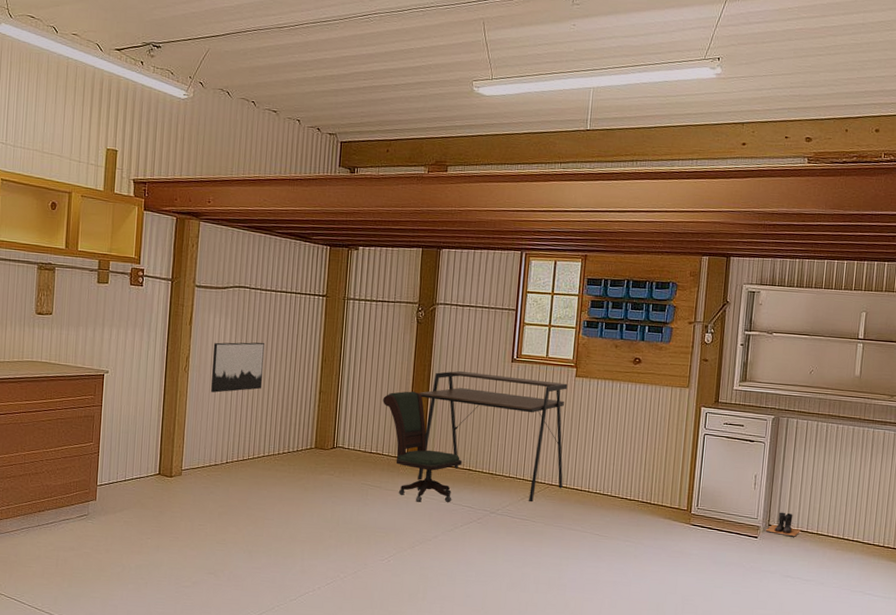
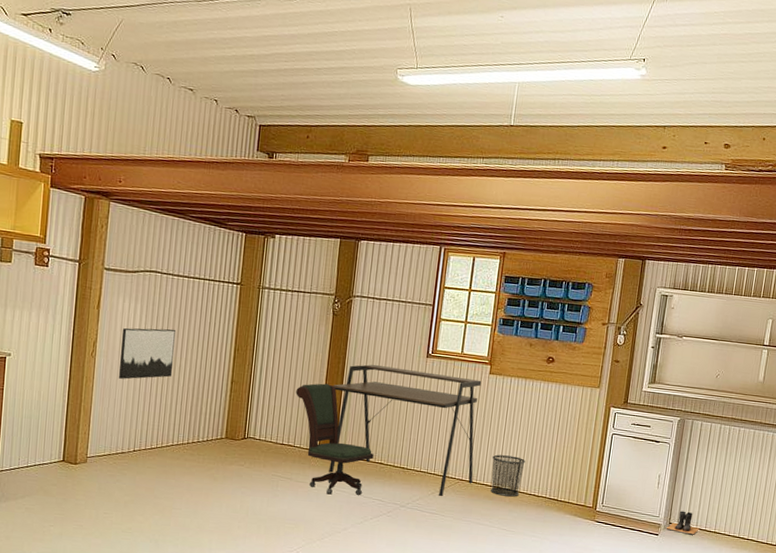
waste bin: none [581,458,616,501] -> present [491,454,525,497]

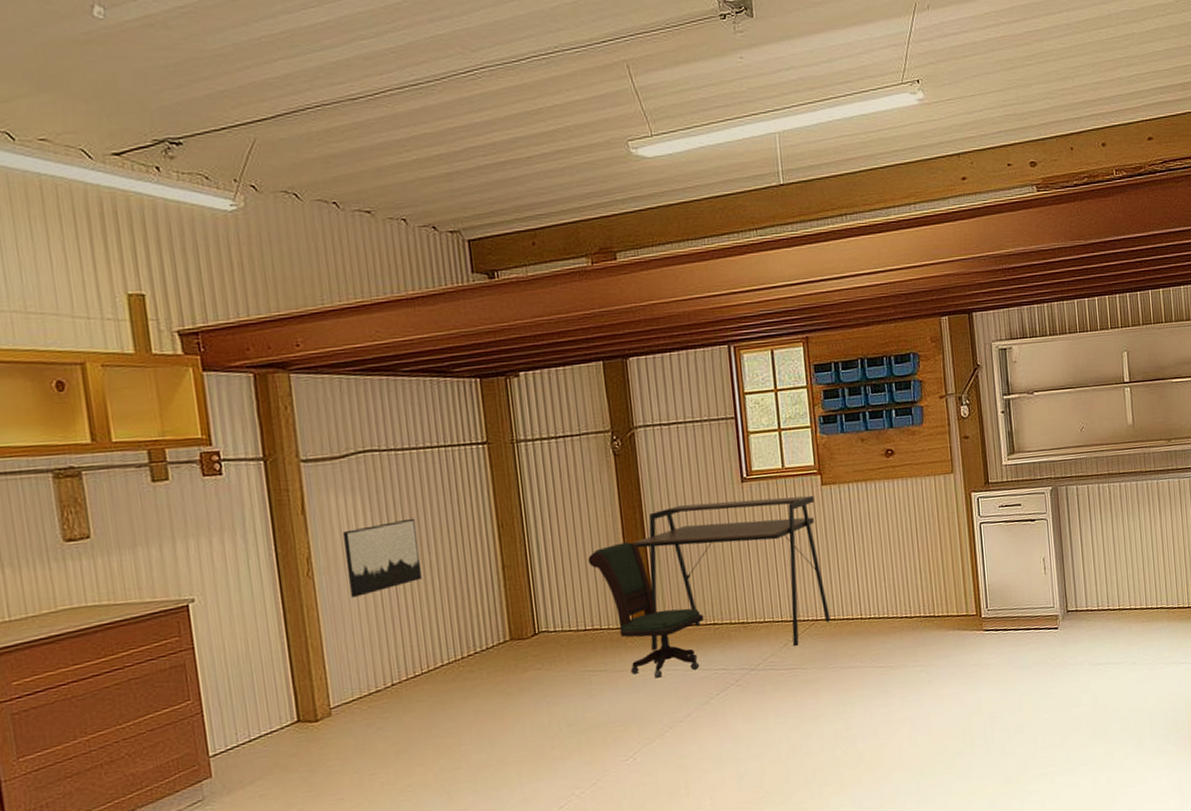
waste bin: present [491,454,525,497] -> none [846,576,888,628]
boots: present [666,511,700,535] -> none [1064,593,1102,620]

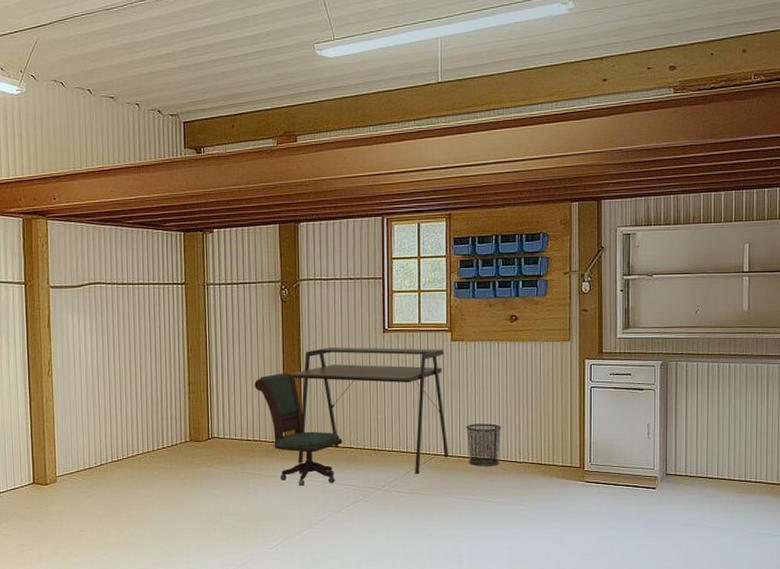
wall art: present [342,518,423,597] -> none [74,338,129,394]
waste bin: none [846,576,888,628] -> present [465,423,501,467]

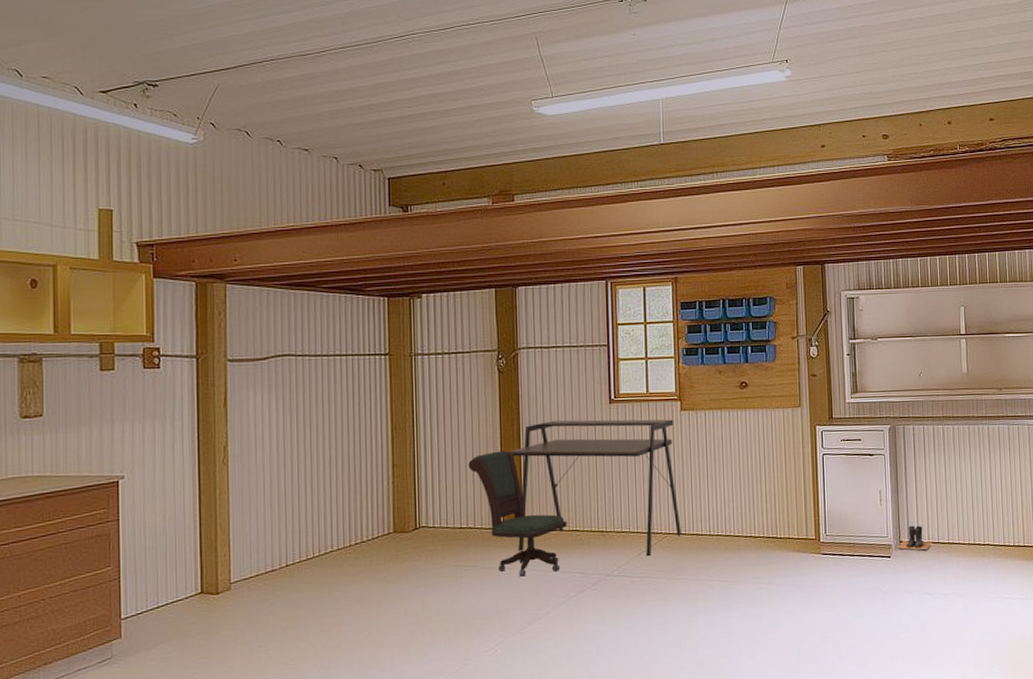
waste bin: present [465,423,501,467] -> none [698,497,735,544]
boots: none [663,460,700,484] -> present [897,525,932,551]

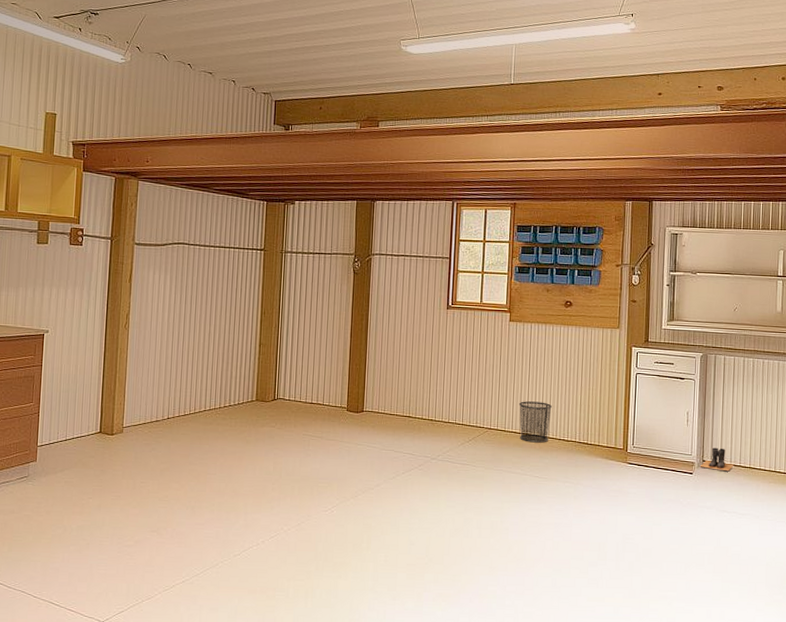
office chair: present [468,450,567,577] -> none [322,341,402,451]
desk: present [510,419,681,557] -> none [358,319,503,447]
waste bin: none [698,497,735,544] -> present [518,401,552,443]

